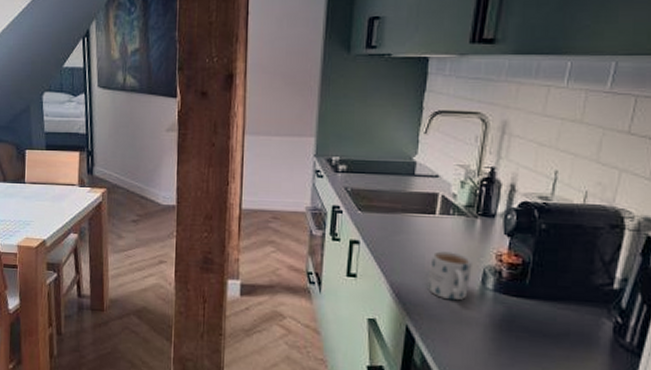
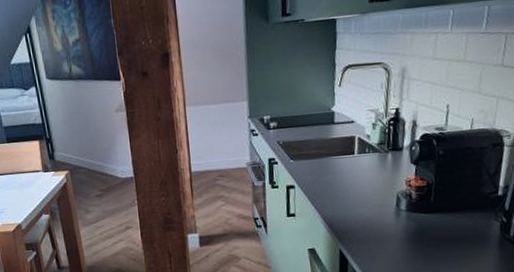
mug: present [428,251,472,301] -> none [353,183,388,224]

